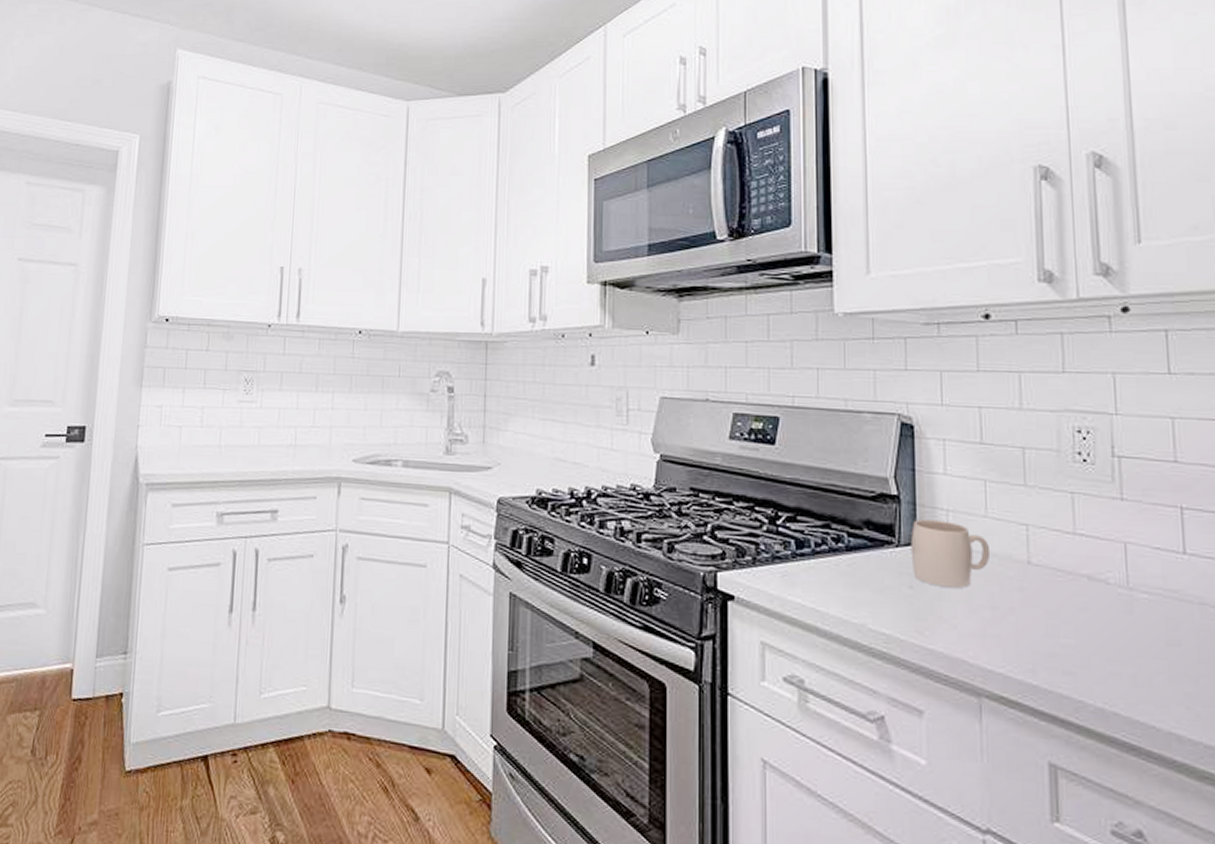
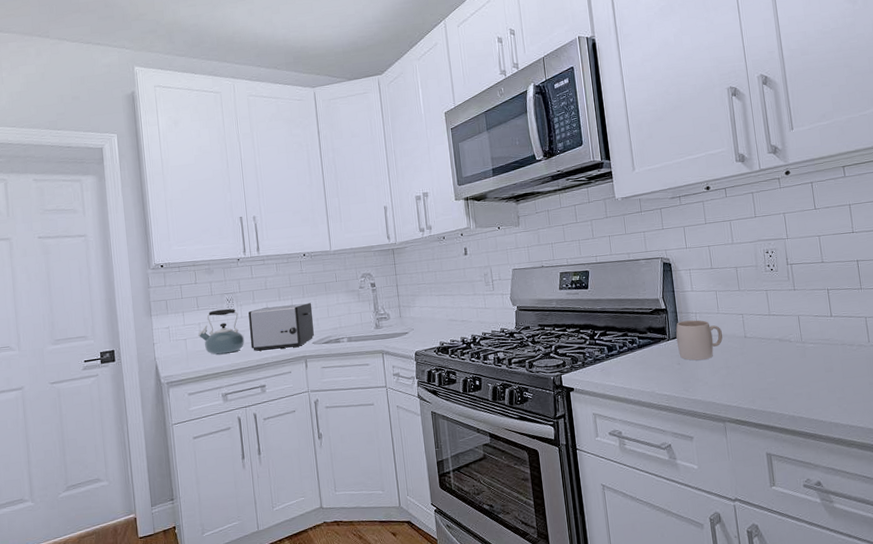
kettle: none [198,392,260,456] -> present [198,308,245,355]
toaster: none [266,398,360,462] -> present [248,303,314,351]

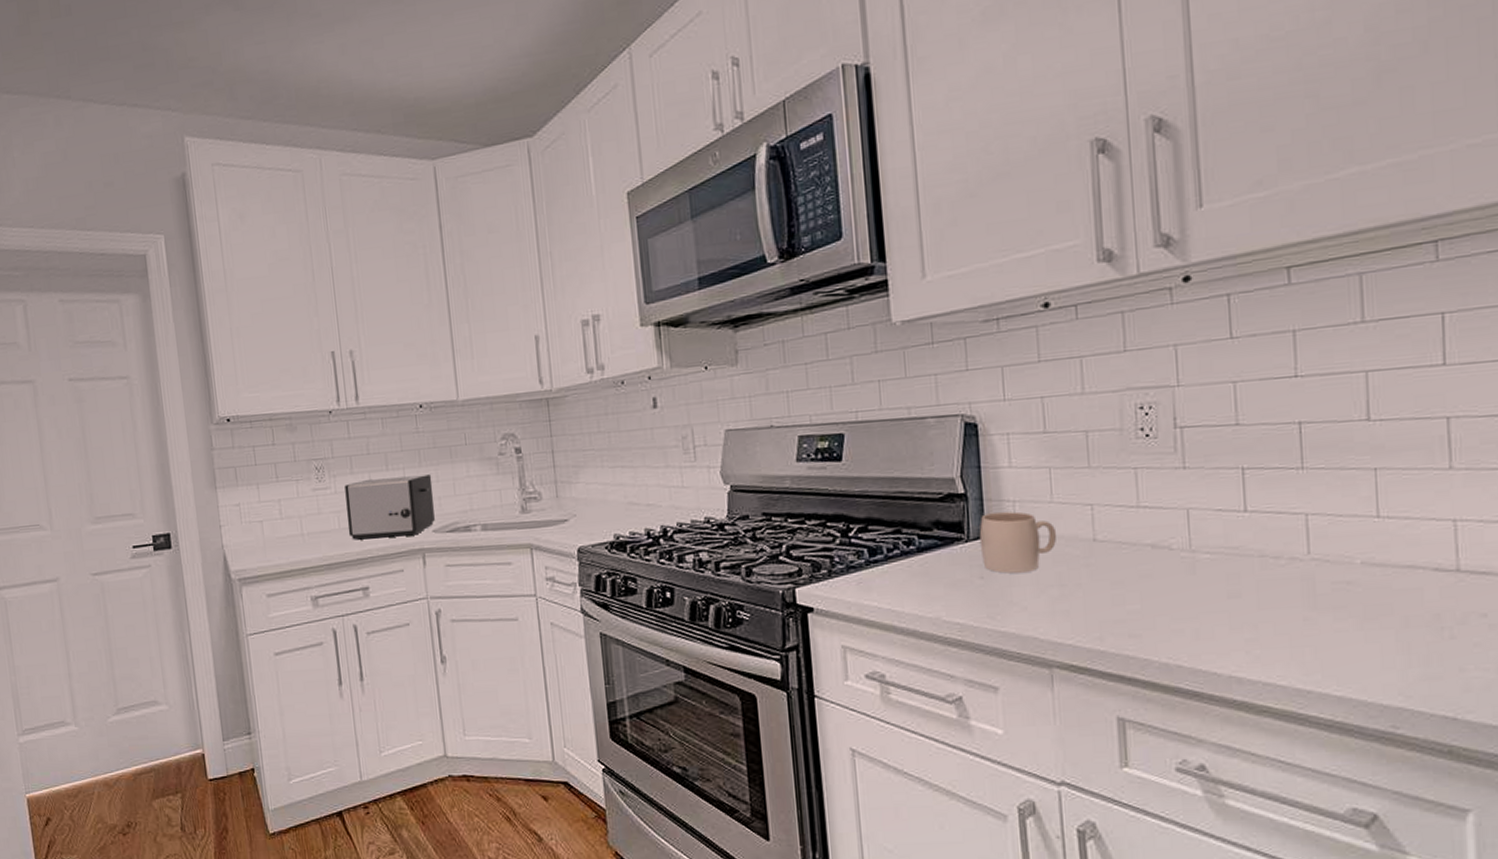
kettle: present [198,308,245,355] -> none [277,480,341,543]

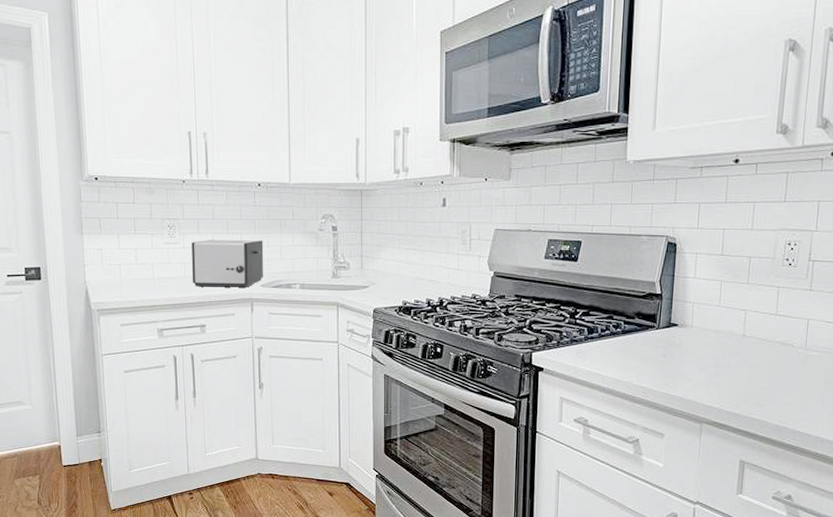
mug: present [979,511,1057,574] -> none [666,309,720,354]

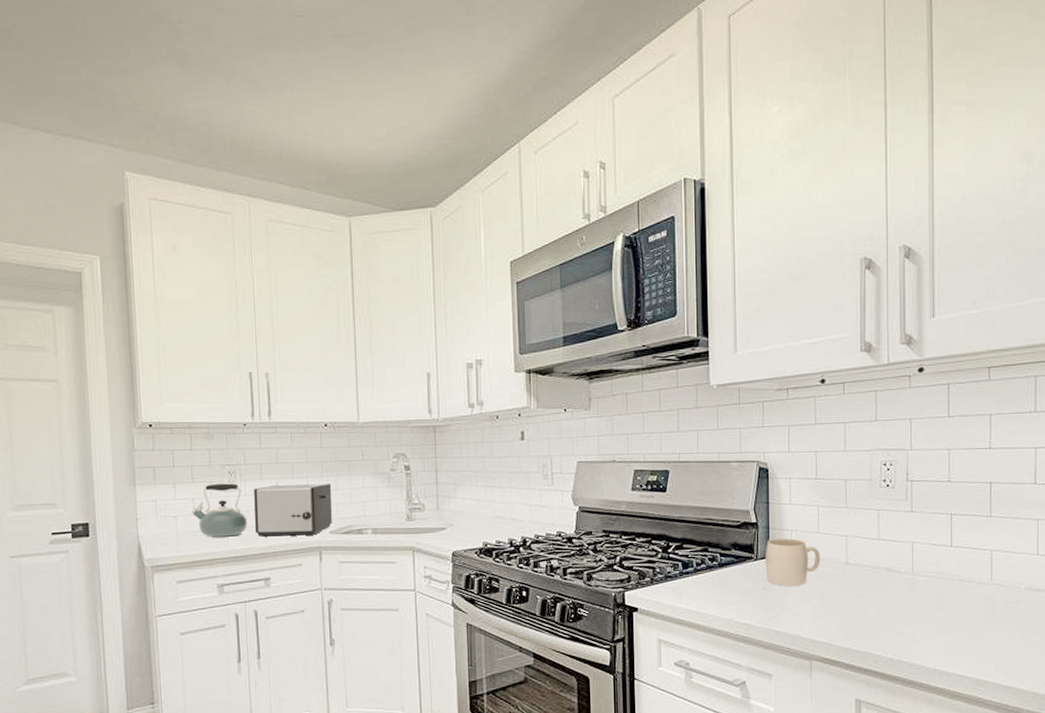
kettle: none [134,236,186,286] -> present [191,483,248,537]
mug: none [666,309,720,354] -> present [765,538,821,586]

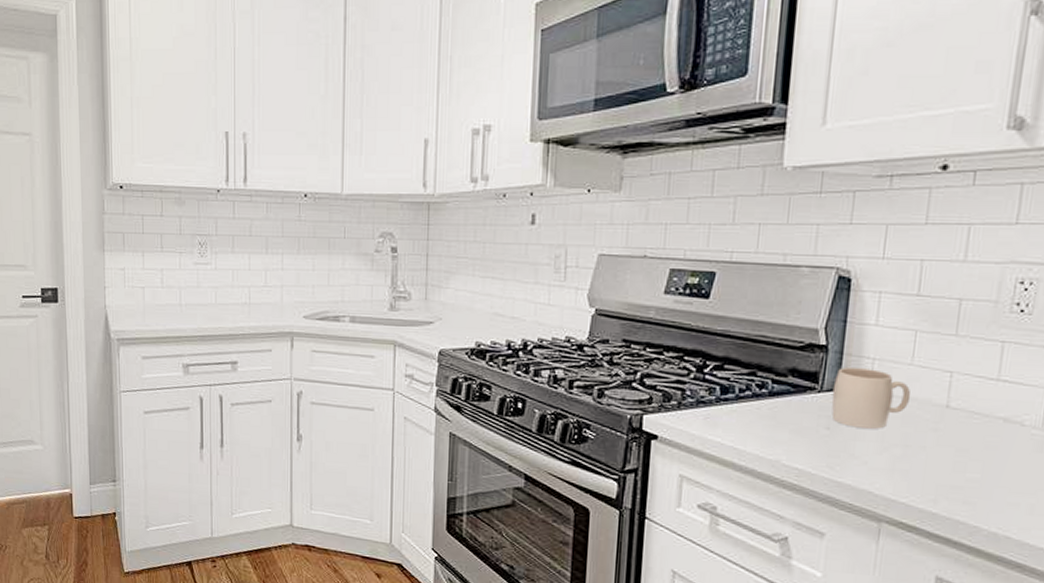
kettle: present [191,483,248,537] -> none [159,255,217,314]
toaster: present [254,484,332,537] -> none [223,259,308,319]

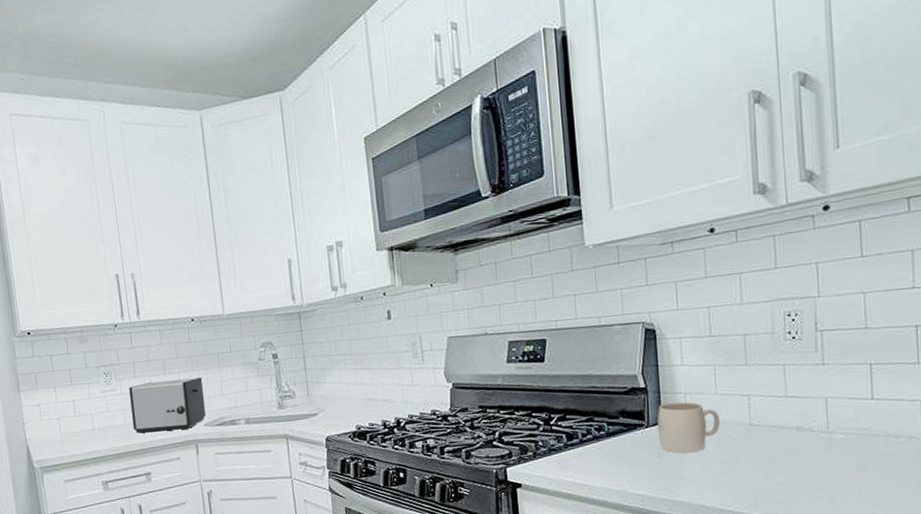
toaster: none [223,259,308,319] -> present [129,377,206,434]

